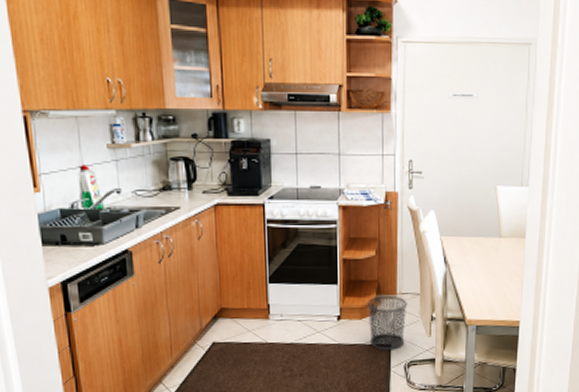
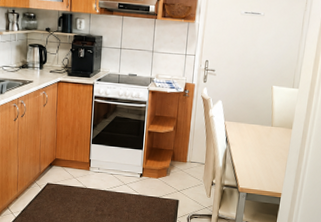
waste bin: present [366,295,407,351] -> none [162,161,195,205]

